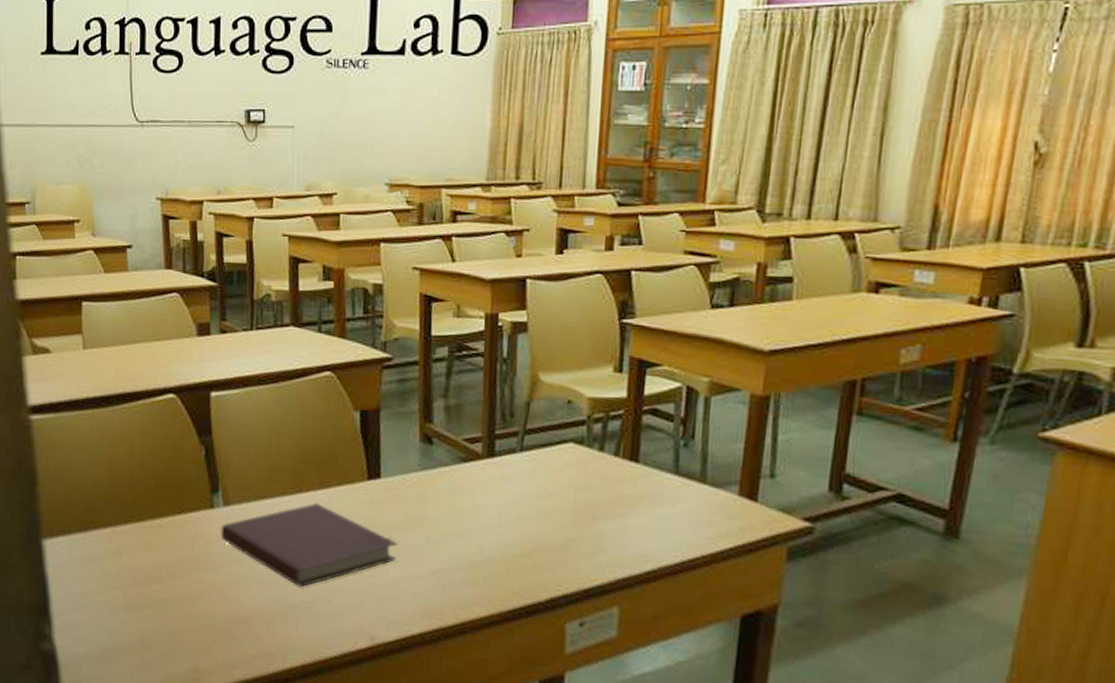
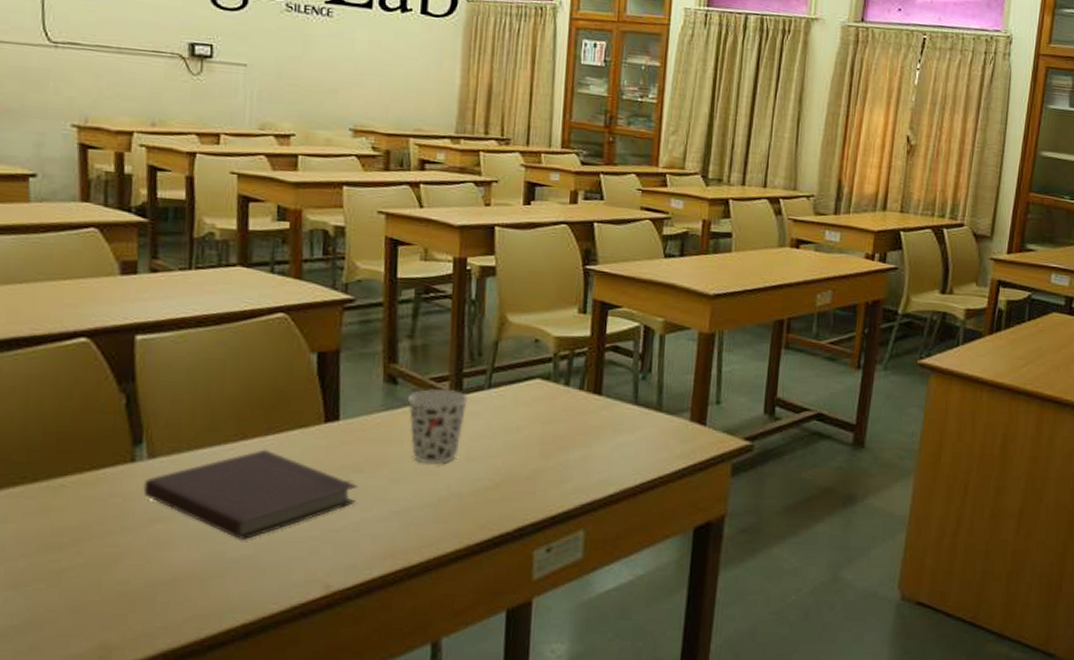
cup: none [443,449,500,528] -> present [408,388,468,465]

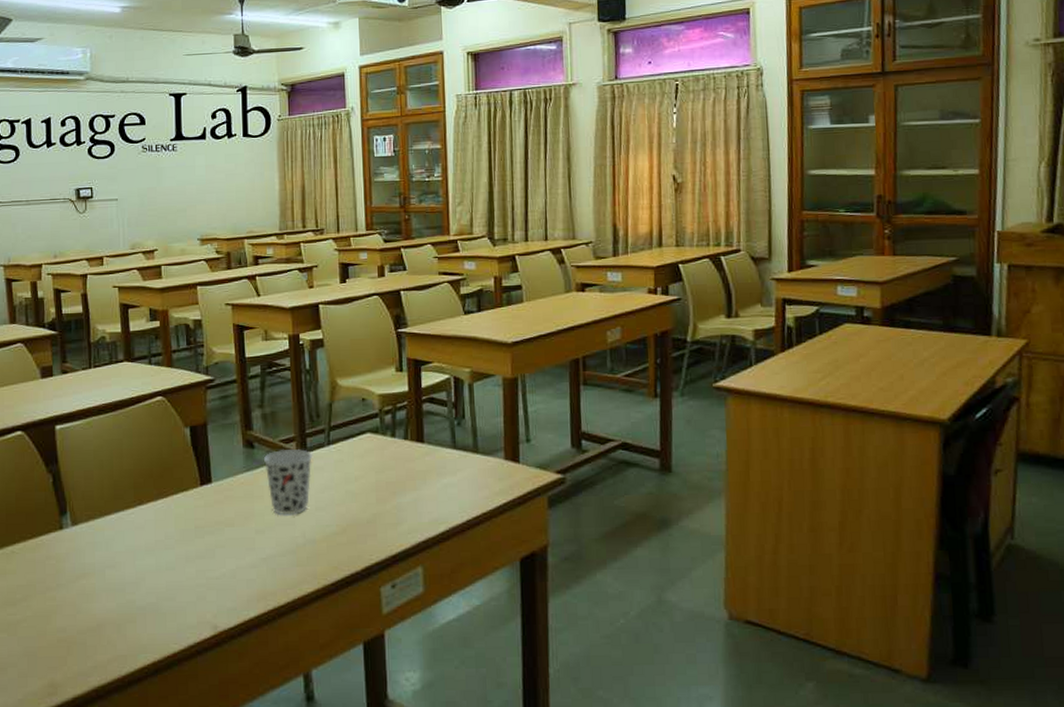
notebook: present [143,449,358,539] -> none [70,511,231,589]

